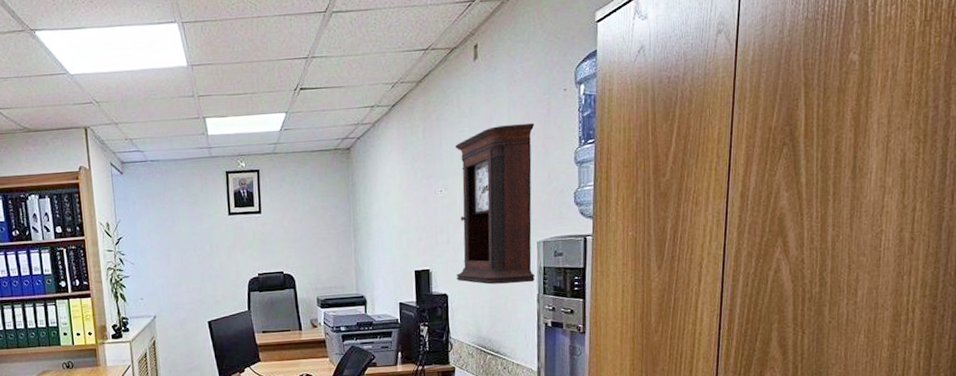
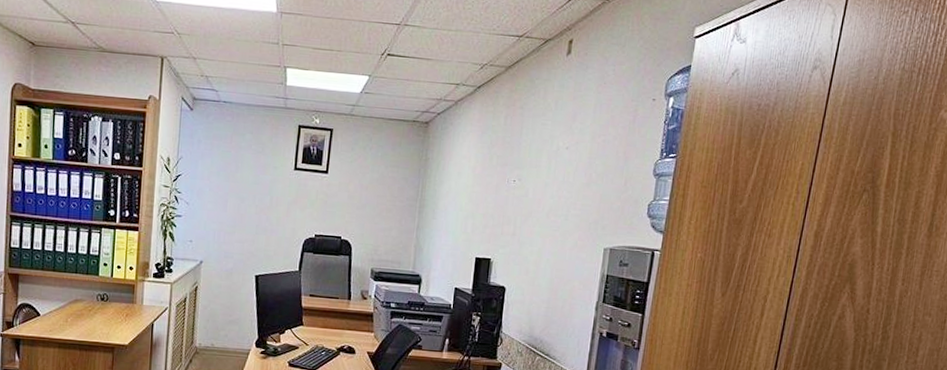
pendulum clock: present [455,123,535,285] -> none [516,124,619,289]

